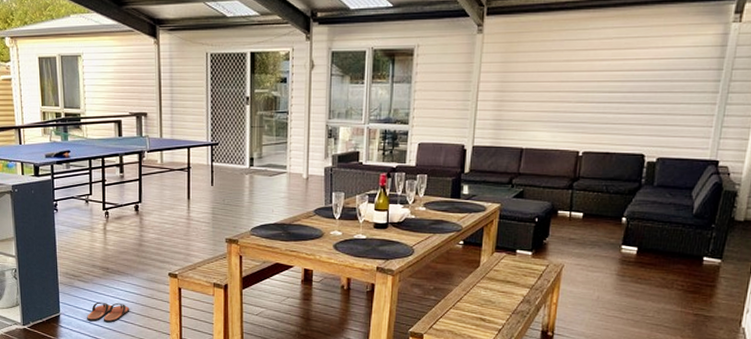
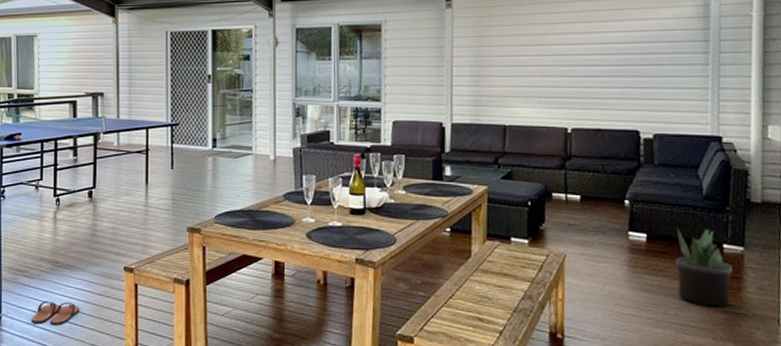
planter: none [658,243,708,311] -> present [675,228,733,307]

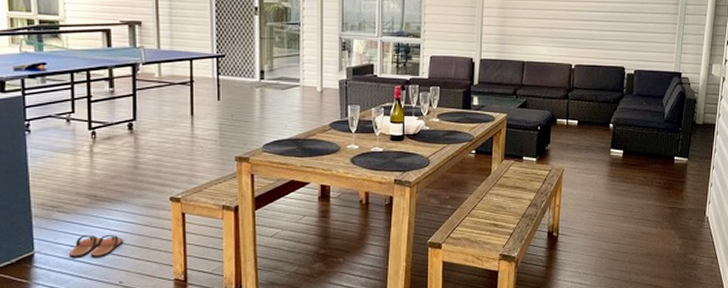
planter: present [675,228,733,307] -> none [641,144,679,205]

